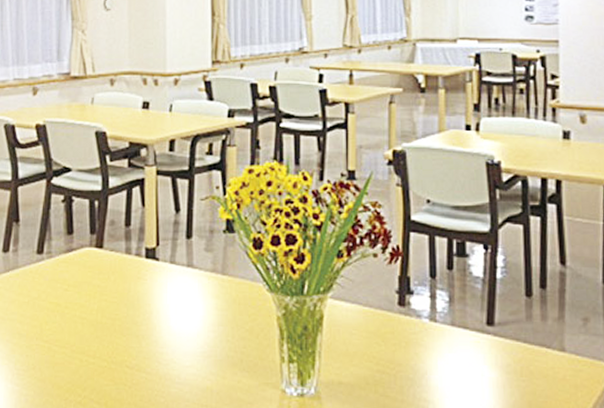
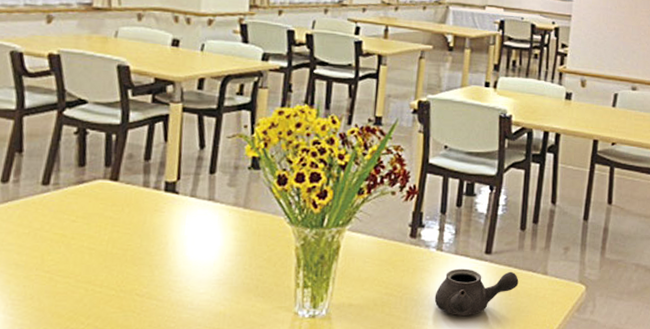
teapot: none [433,342,531,399] -> present [434,268,519,315]

